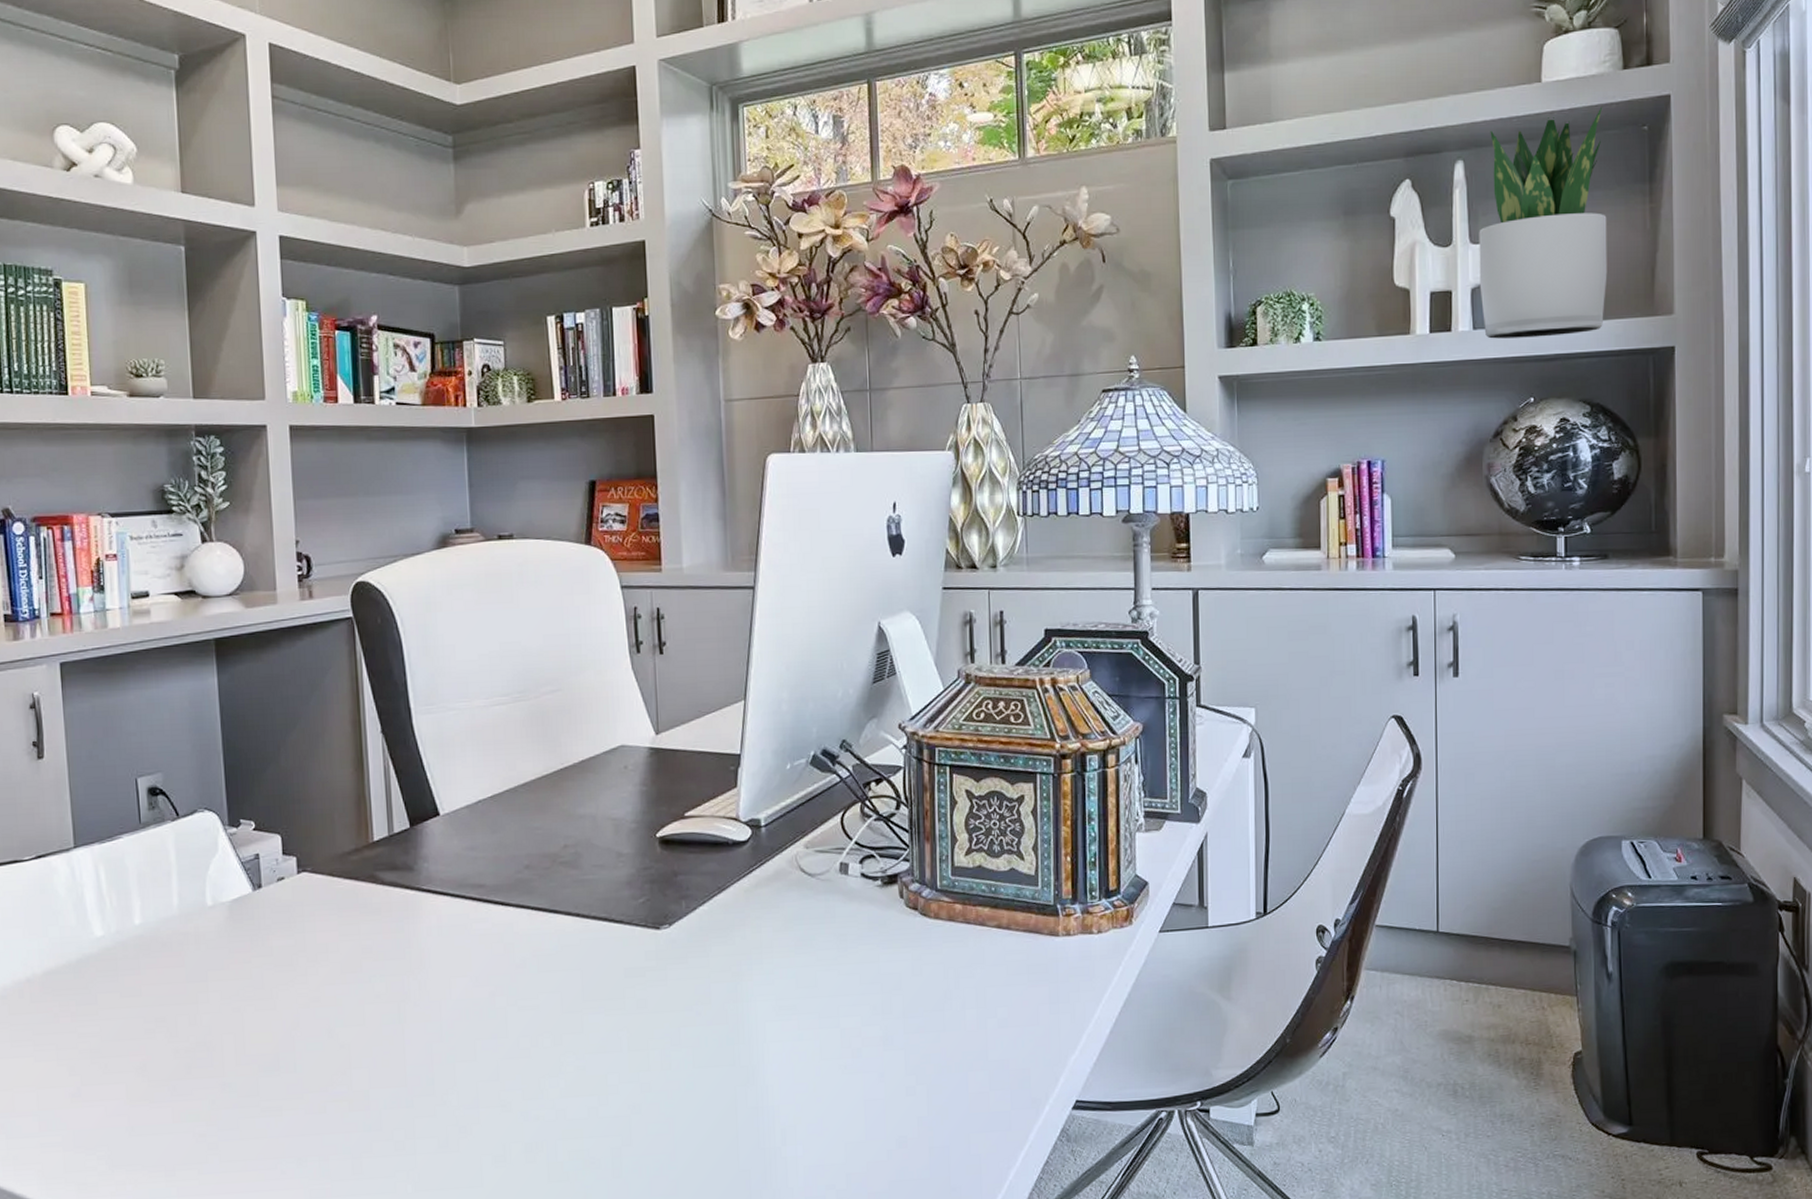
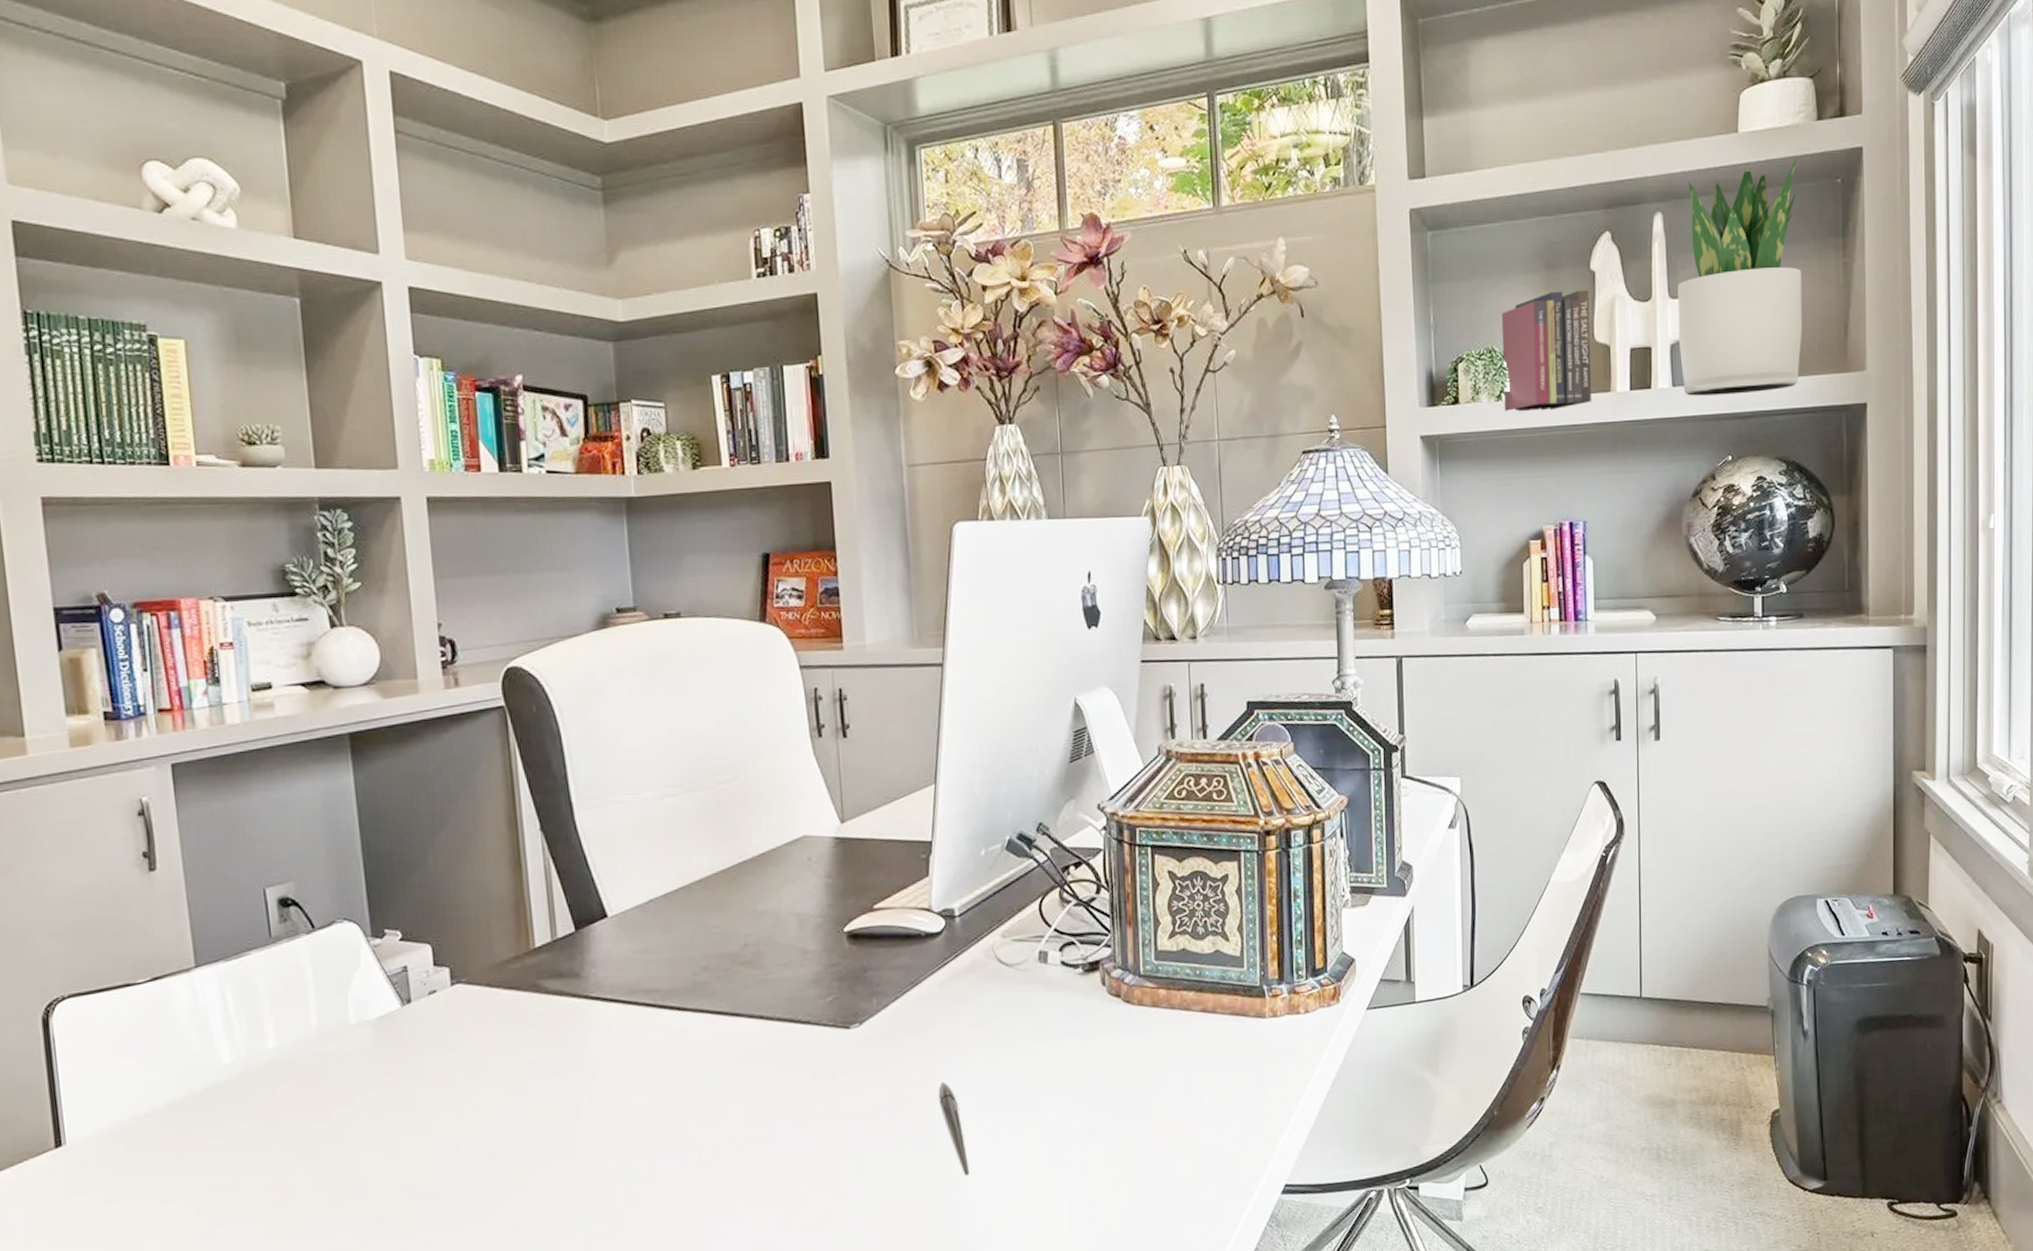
pen: none [742,984,770,1076] -> present [938,1082,970,1176]
books: none [1300,236,1390,354] -> present [1501,290,1591,412]

